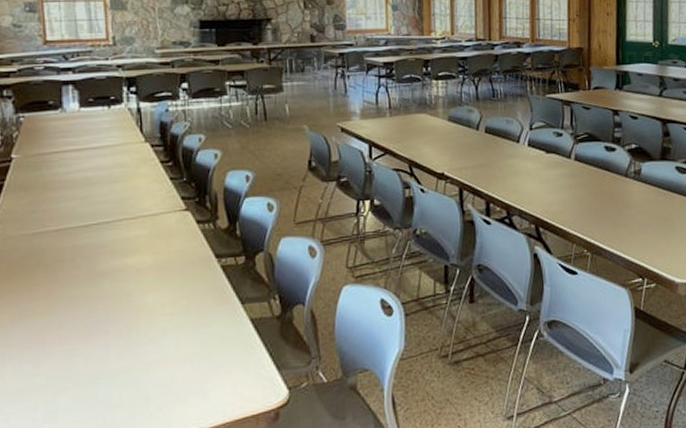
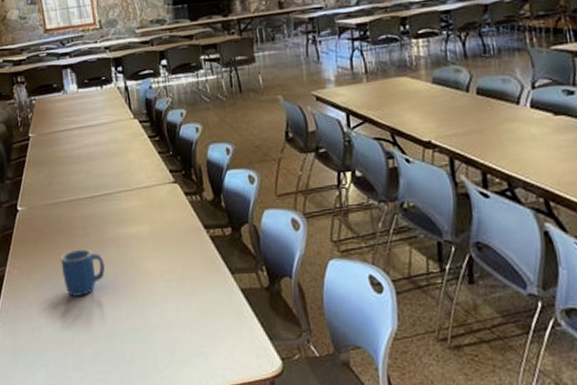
mug: none [39,283,94,338] -> present [60,249,105,296]

